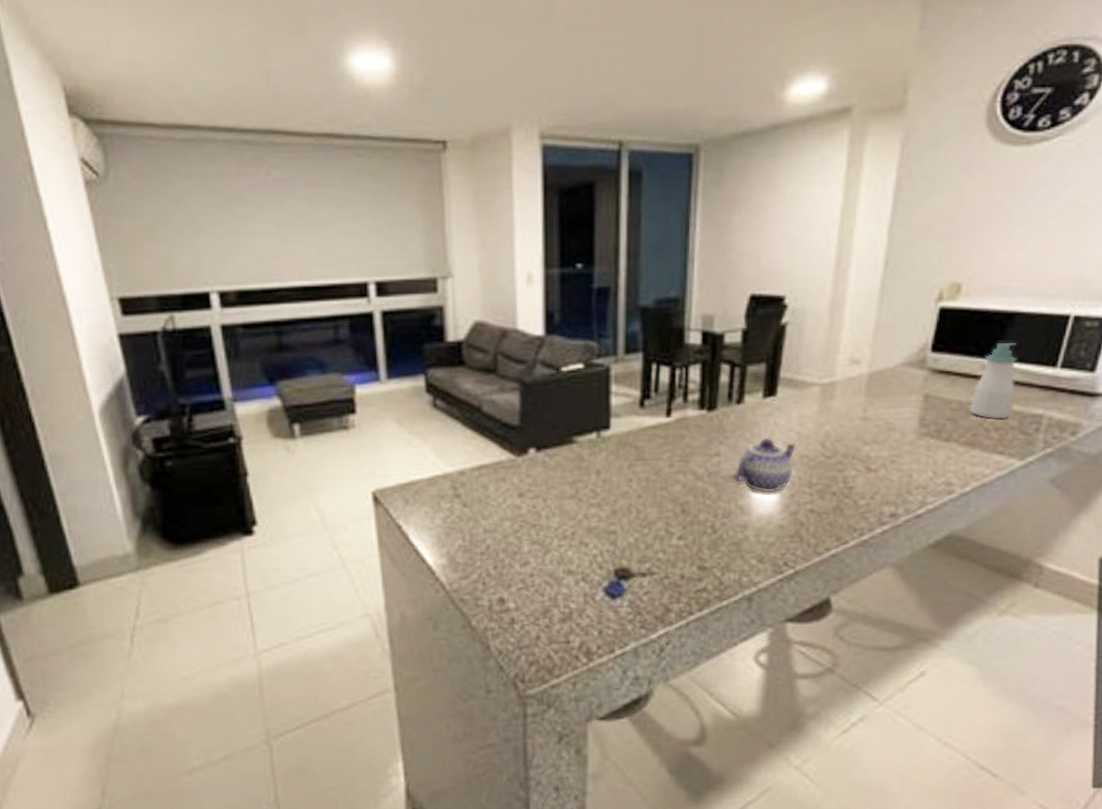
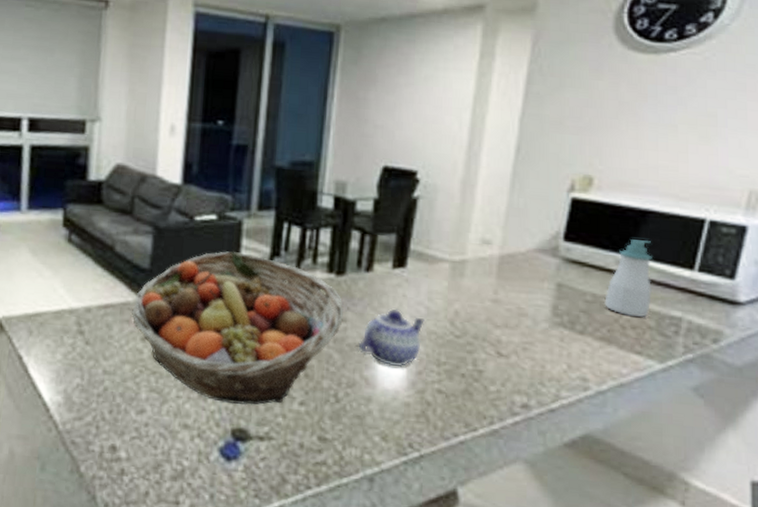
fruit basket: none [506,398,718,547] -> present [132,251,344,405]

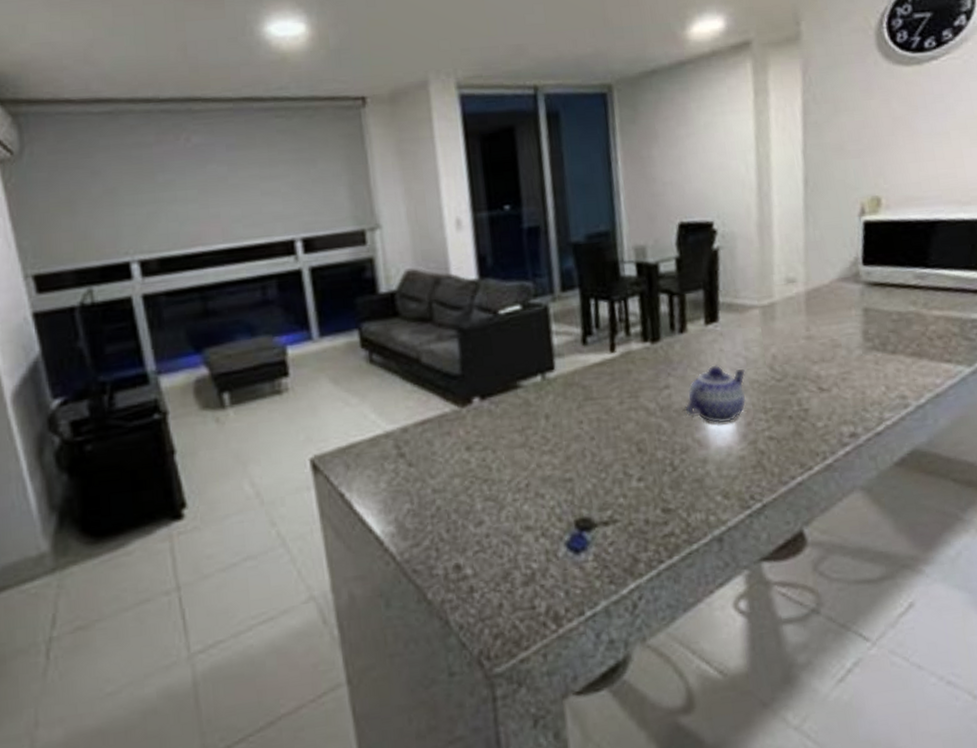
fruit basket: present [132,251,344,405] -> none [451,337,667,496]
soap bottle: present [604,239,652,317] -> none [909,250,952,327]

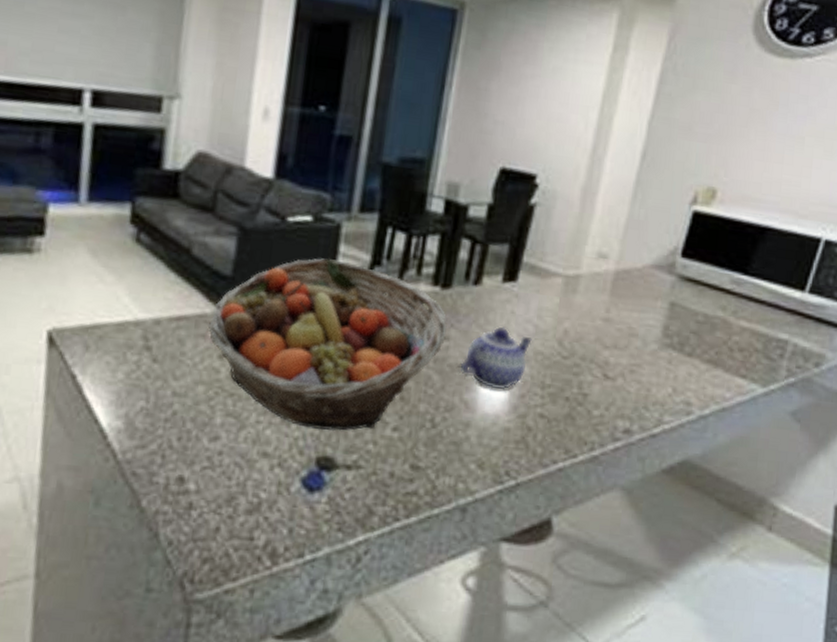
fruit basket: none [451,337,667,496] -> present [209,258,447,431]

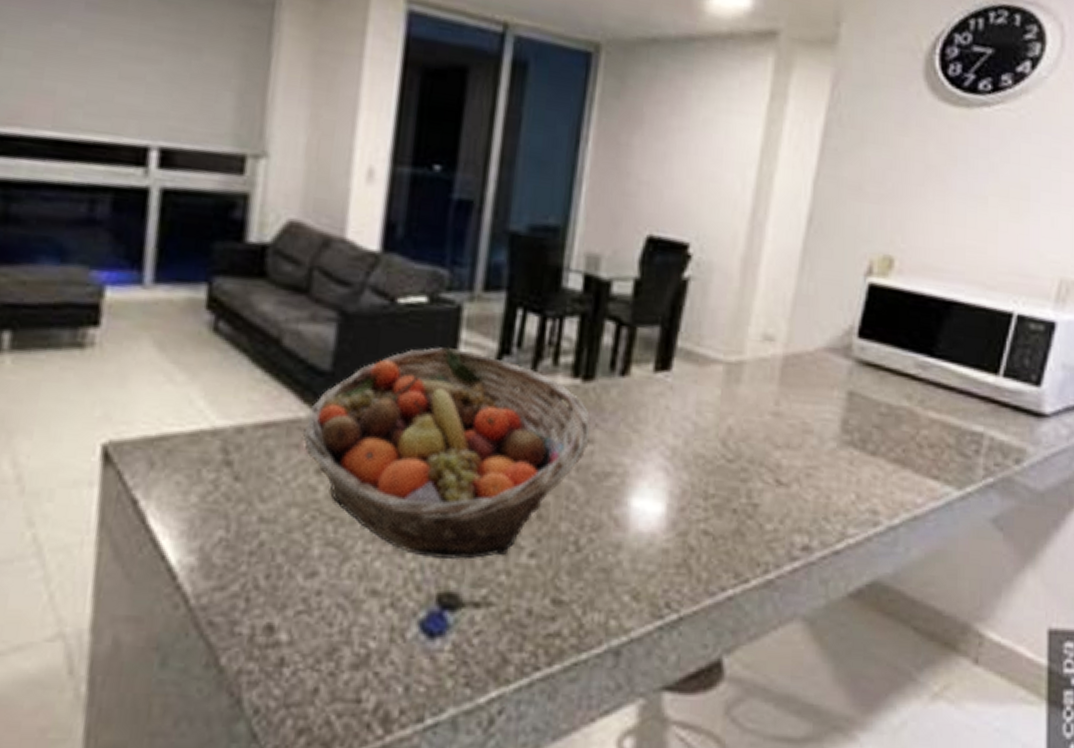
teapot: present [460,326,532,390] -> none [607,424,691,503]

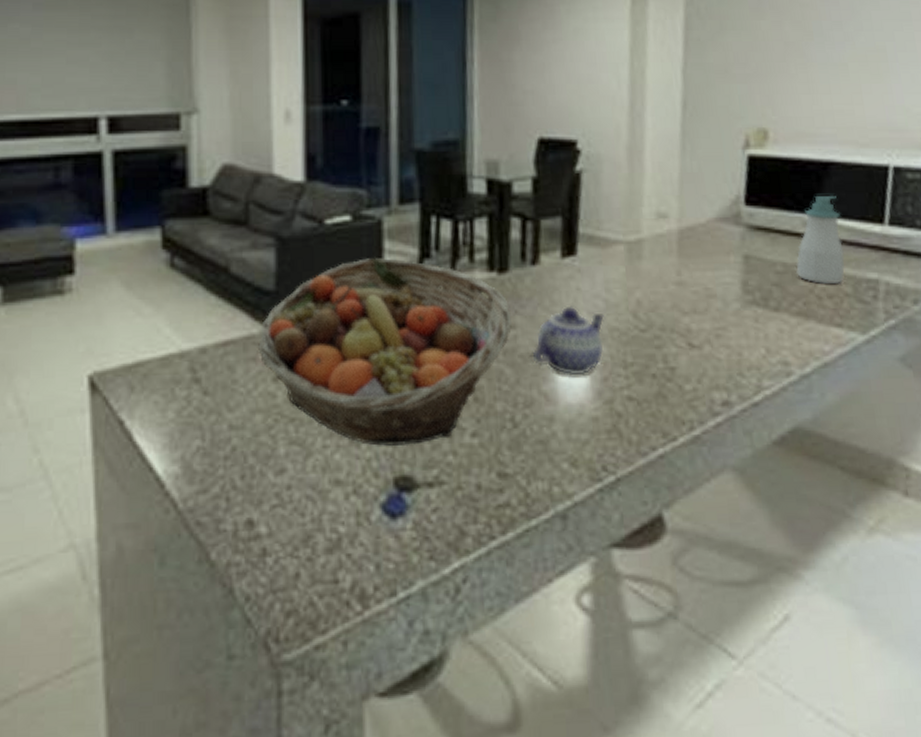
teapot: none [607,424,691,503] -> present [532,305,604,376]
soap bottle: none [900,336,955,433] -> present [796,196,845,284]

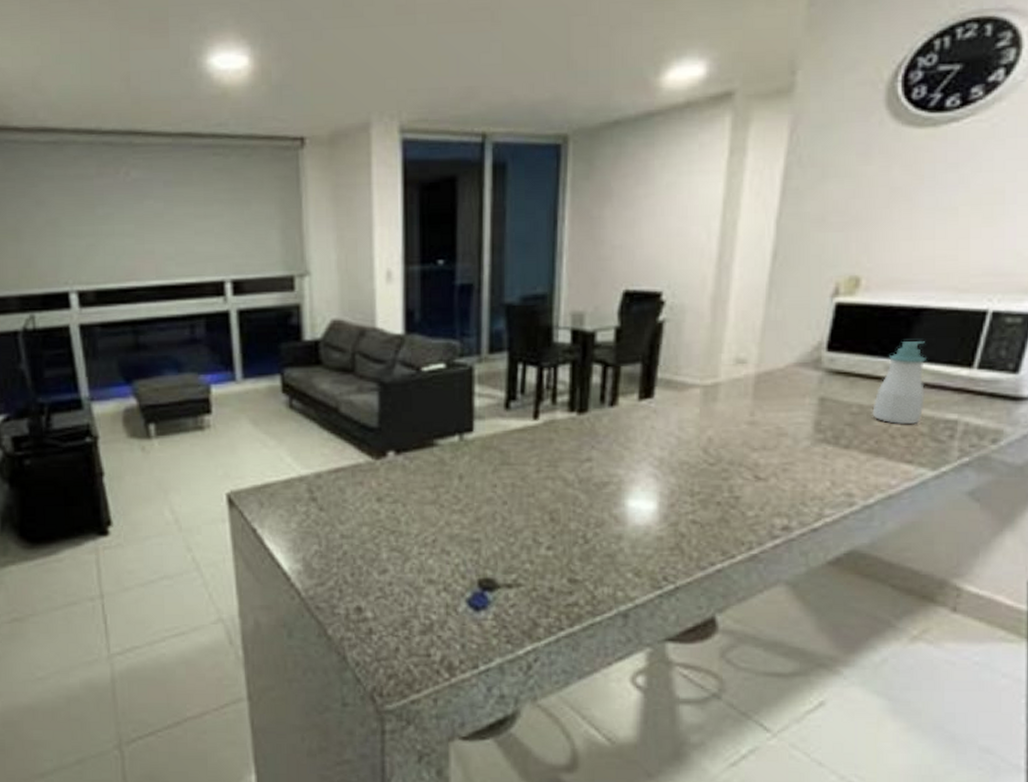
fruit basket: present [258,257,513,447] -> none [364,399,589,556]
teapot: present [532,305,604,376] -> none [605,442,675,502]

